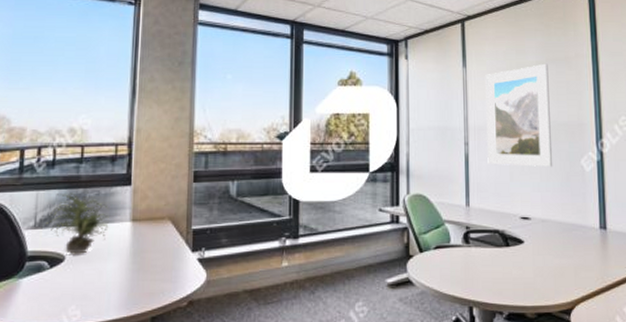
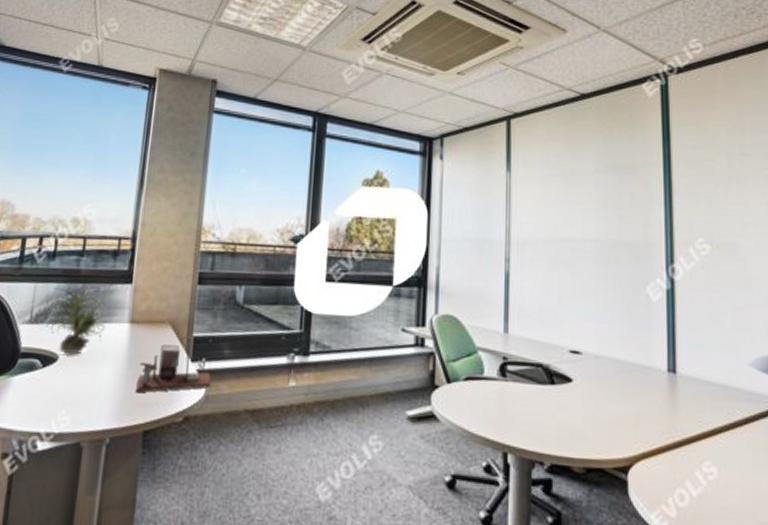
desk organizer: none [140,231,212,284] -> present [135,338,212,393]
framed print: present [485,63,553,168] -> none [532,171,612,294]

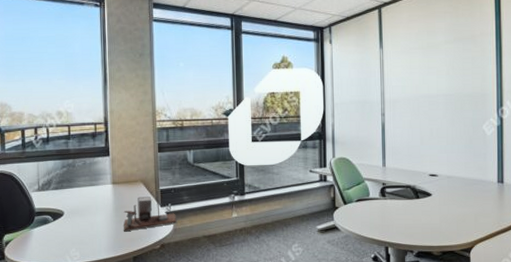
potted plant: present [41,287,107,355] -> none [47,163,95,210]

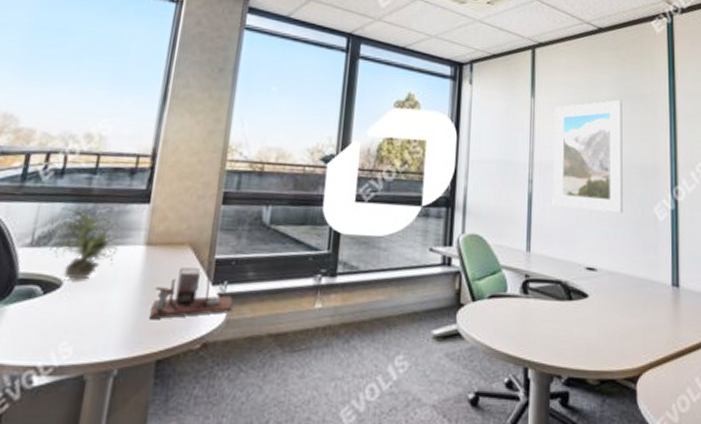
potted plant: none [47,163,95,210] -> present [44,207,121,280]
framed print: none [400,42,458,133] -> present [553,99,624,214]

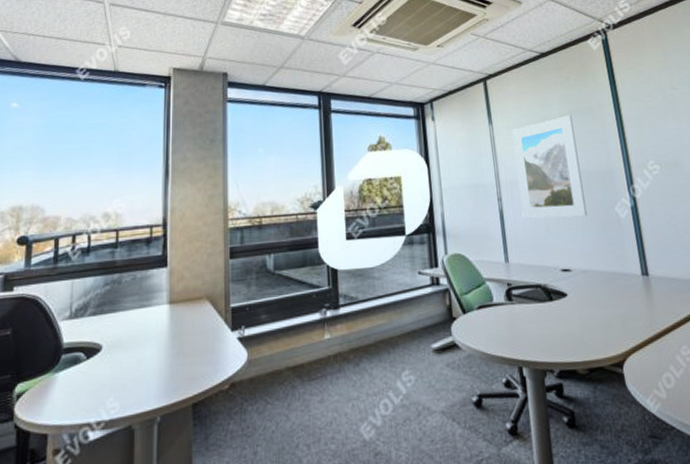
potted plant: present [44,207,121,280] -> none [81,278,146,343]
desk organizer: present [148,261,234,320] -> none [180,310,253,369]

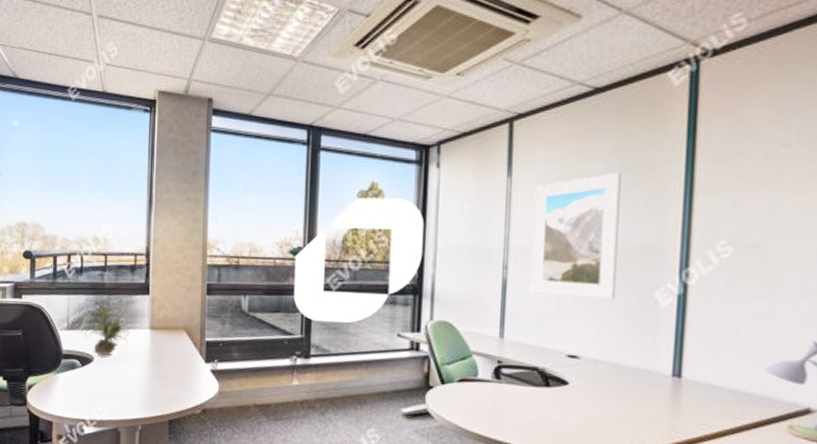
potted plant: none [81,278,146,343] -> present [77,298,131,356]

